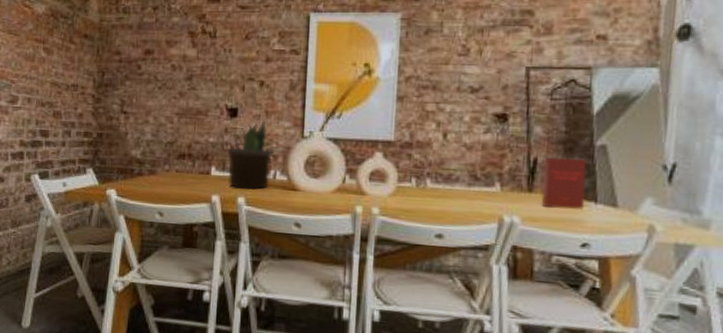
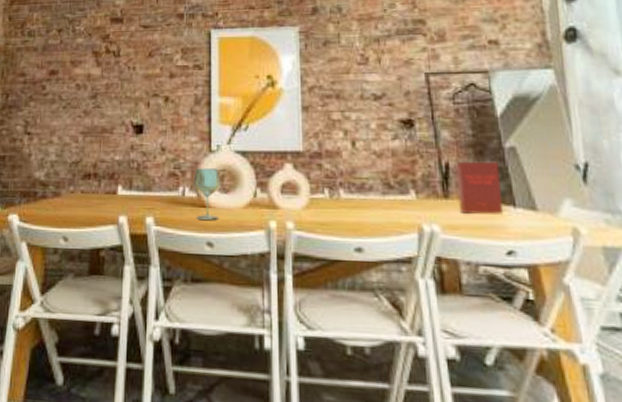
planter: present [226,118,272,191] -> none [133,133,180,210]
wine glass: none [284,153,312,204] -> present [193,168,221,221]

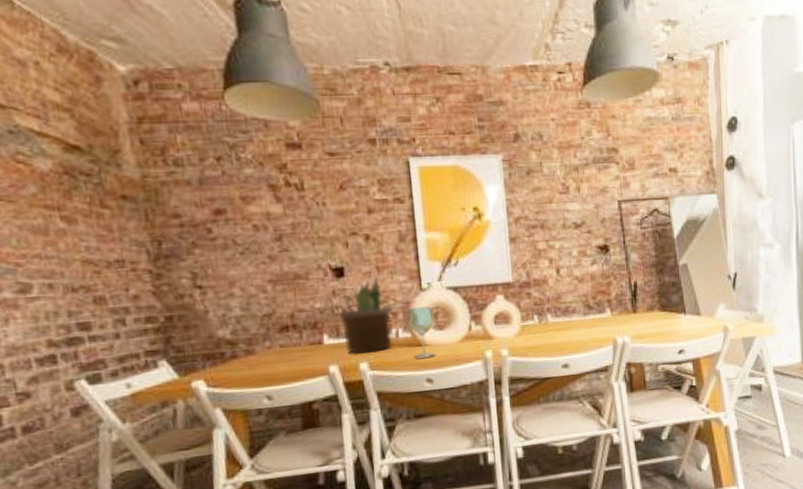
planter: none [133,133,180,210] -> present [335,275,393,354]
book: present [456,161,503,214] -> none [642,277,676,324]

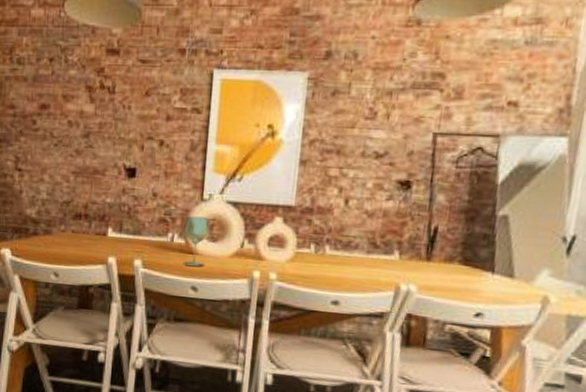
planter: present [335,275,393,354] -> none [124,178,170,253]

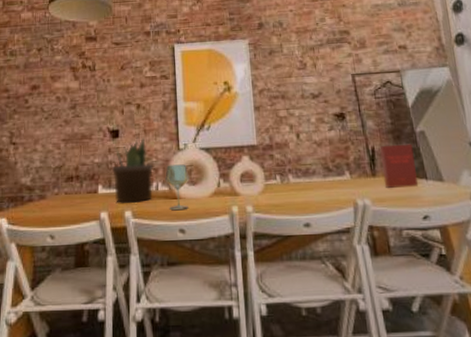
planter: none [124,178,170,253] -> present [111,136,153,204]
book: none [438,226,488,279] -> present [379,143,418,188]

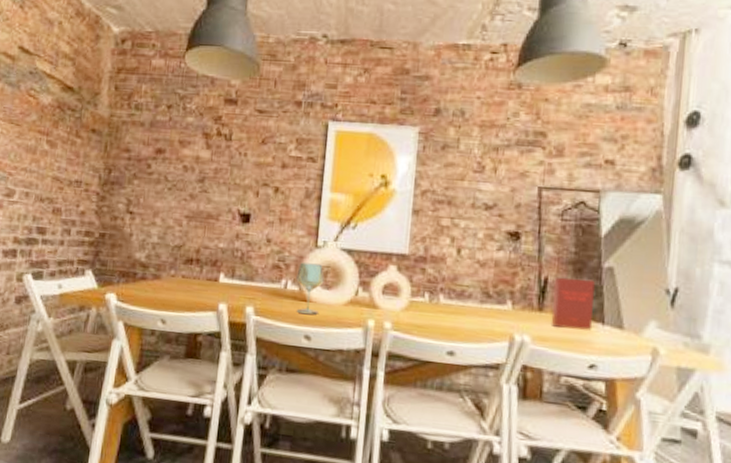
planter: present [111,136,153,204] -> none [237,223,284,300]

